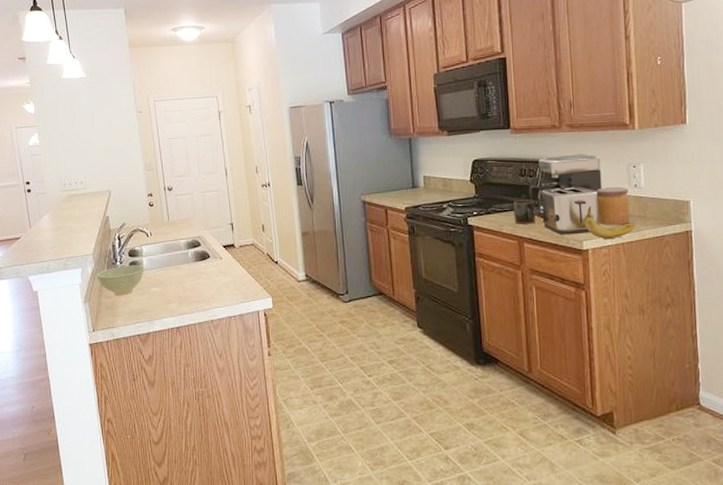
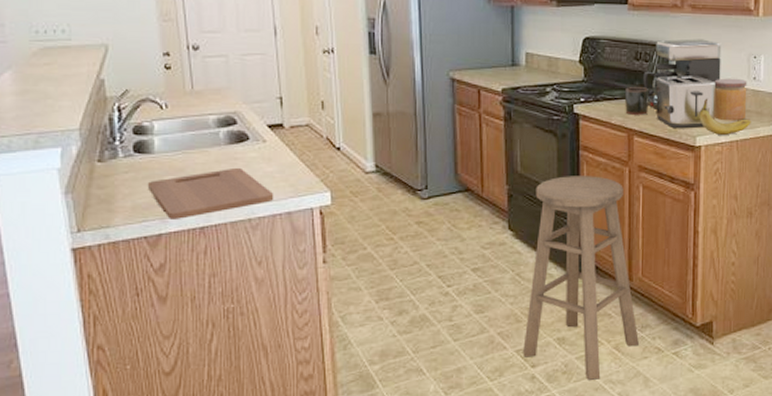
bowl: present [96,265,145,296] -> none [83,146,157,186]
cutting board: none [139,279,230,322] -> present [147,167,274,221]
bar stool: none [436,279,542,463] -> present [523,176,639,380]

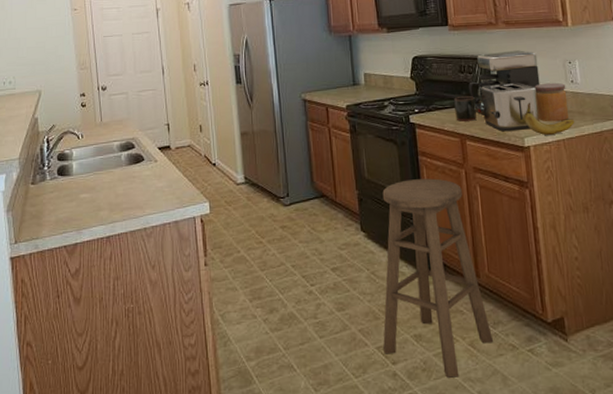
cutting board: present [147,167,274,221] -> none [67,184,164,232]

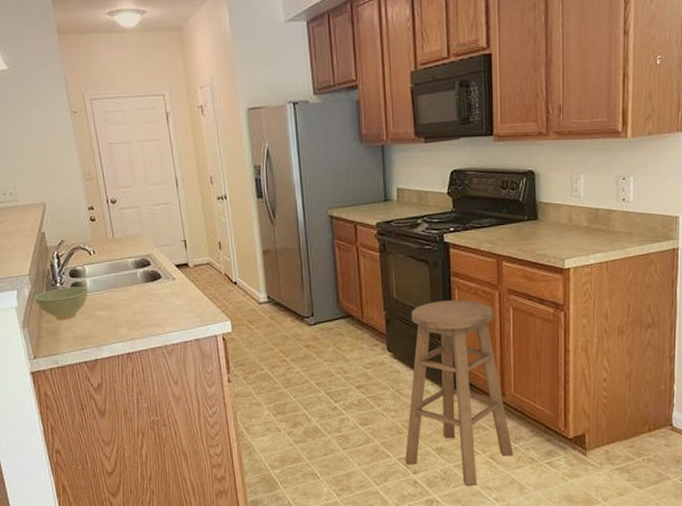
bowl: none [21,169,74,204] -> present [34,286,89,321]
mug: present [453,96,477,122] -> none [492,214,517,241]
coffee maker: present [469,50,540,115] -> none [510,164,589,235]
toaster: present [481,82,541,132] -> none [524,199,584,253]
fruit: present [524,102,575,136] -> none [567,221,621,258]
jar: present [534,82,569,122] -> none [582,200,616,243]

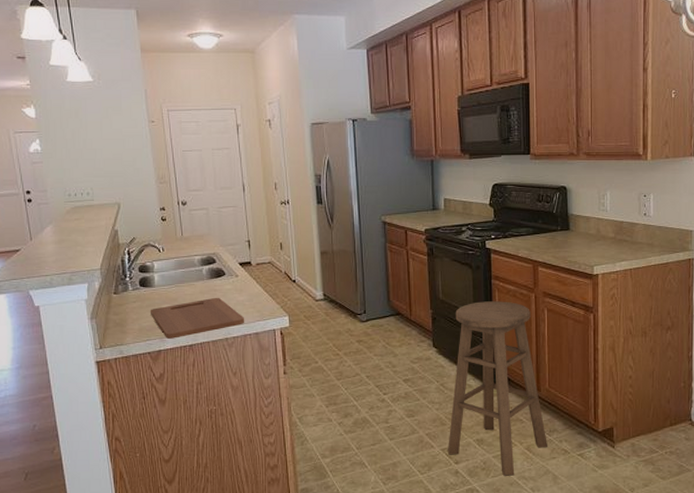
bowl: present [34,286,89,321] -> none [103,281,156,313]
cutting board: none [83,302,185,348] -> present [149,297,245,340]

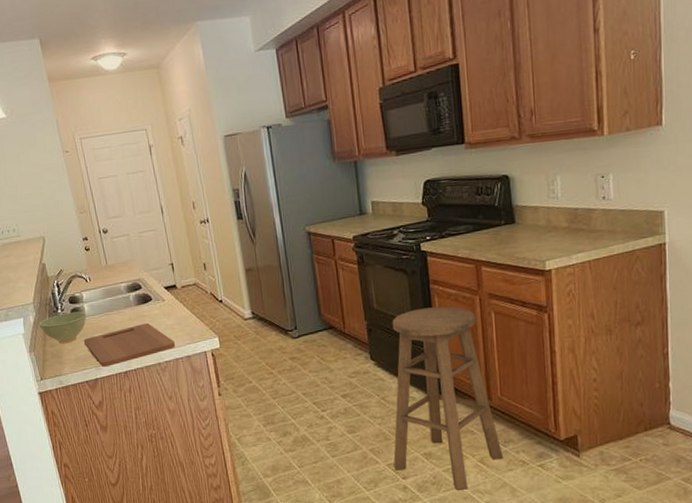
bowl: none [103,281,156,313] -> present [38,311,87,344]

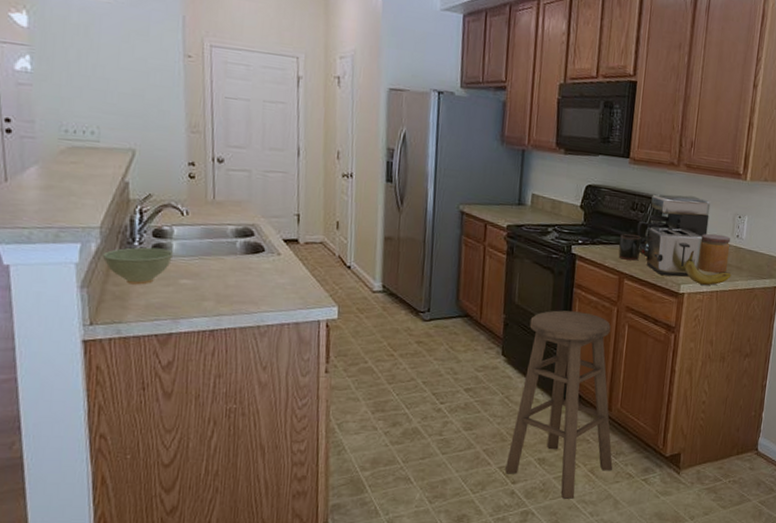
cutting board: present [83,322,176,368] -> none [162,276,284,322]
mug: none [468,219,494,247] -> present [618,234,642,261]
coffee maker: none [486,166,567,240] -> present [637,194,711,257]
toaster: none [500,202,565,256] -> present [646,226,703,278]
fruit: none [546,223,604,258] -> present [684,250,732,286]
jar: none [560,200,598,243] -> present [699,233,731,274]

